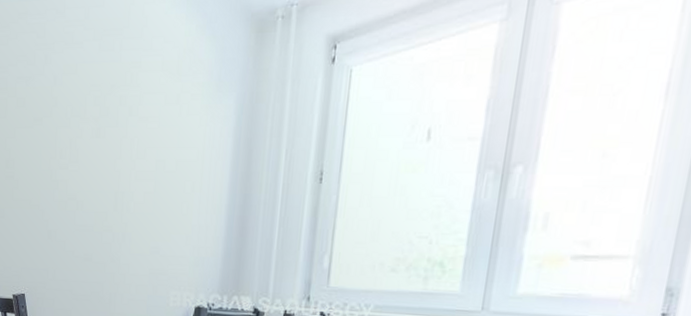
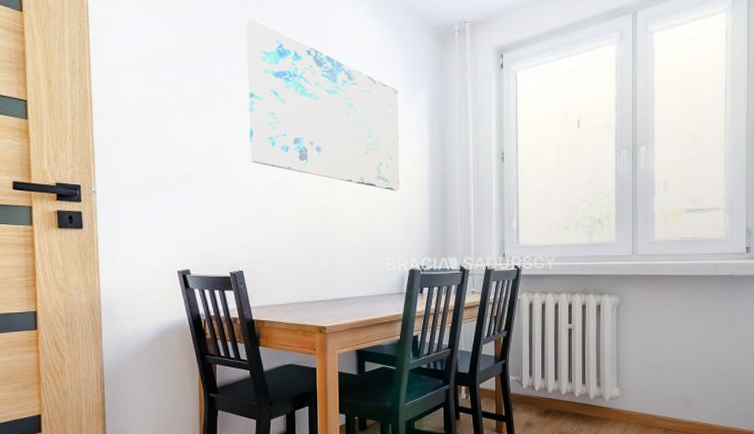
wall art: none [39,16,203,215] -> present [246,19,401,191]

